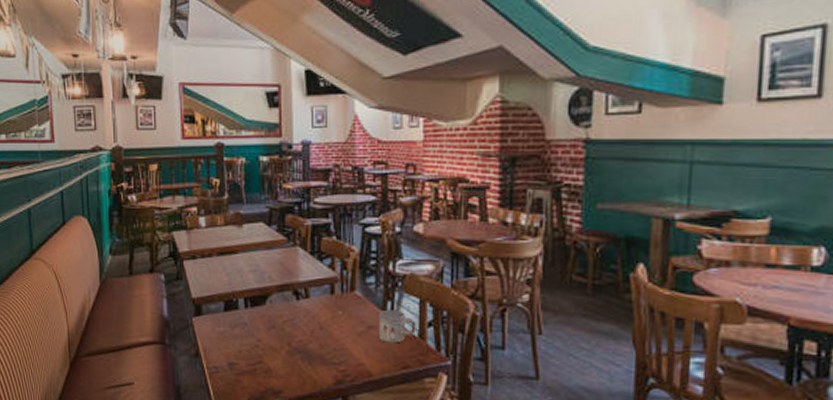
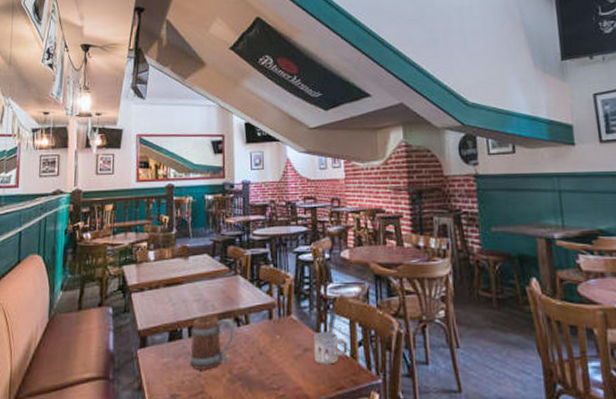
beer mug: none [247,288,294,341] -> present [190,316,235,370]

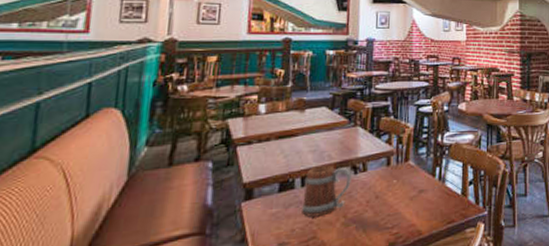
mug: present [313,331,348,365] -> none [428,174,459,203]

